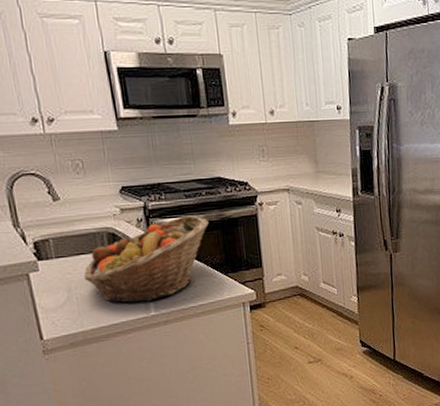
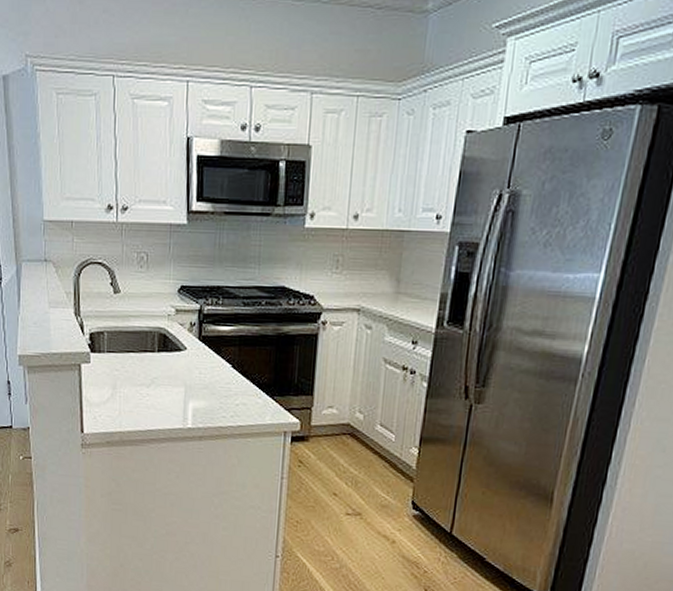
fruit basket: present [83,215,209,303] -> none [129,325,263,413]

